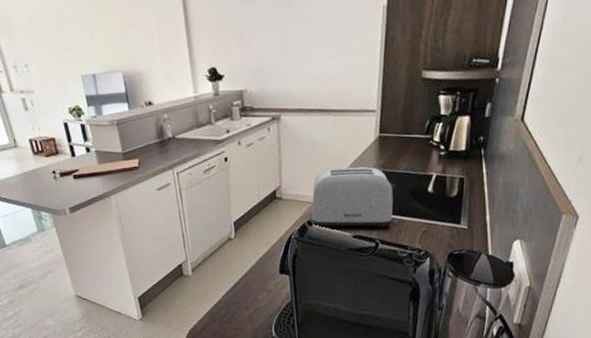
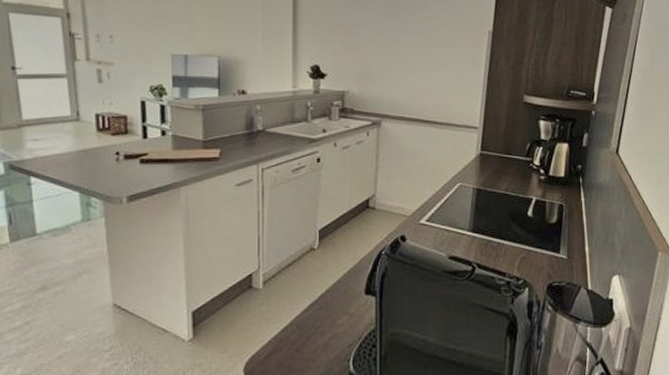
toaster: present [311,166,397,228] -> none [406,181,496,250]

